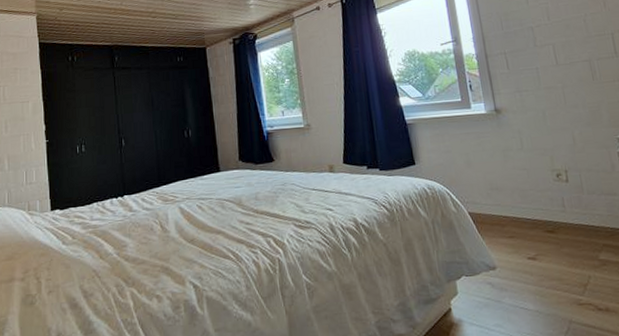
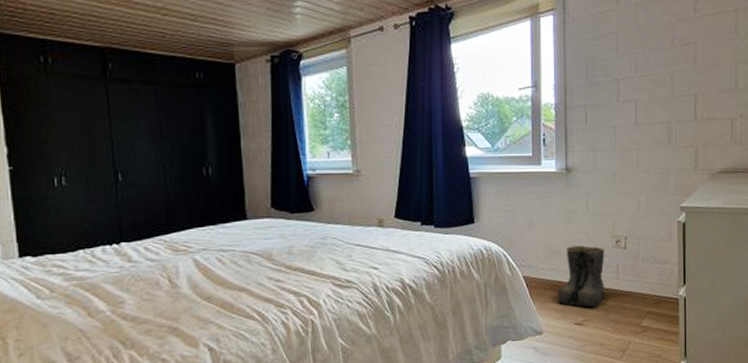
boots: none [504,180,556,241] -> present [557,245,606,307]

